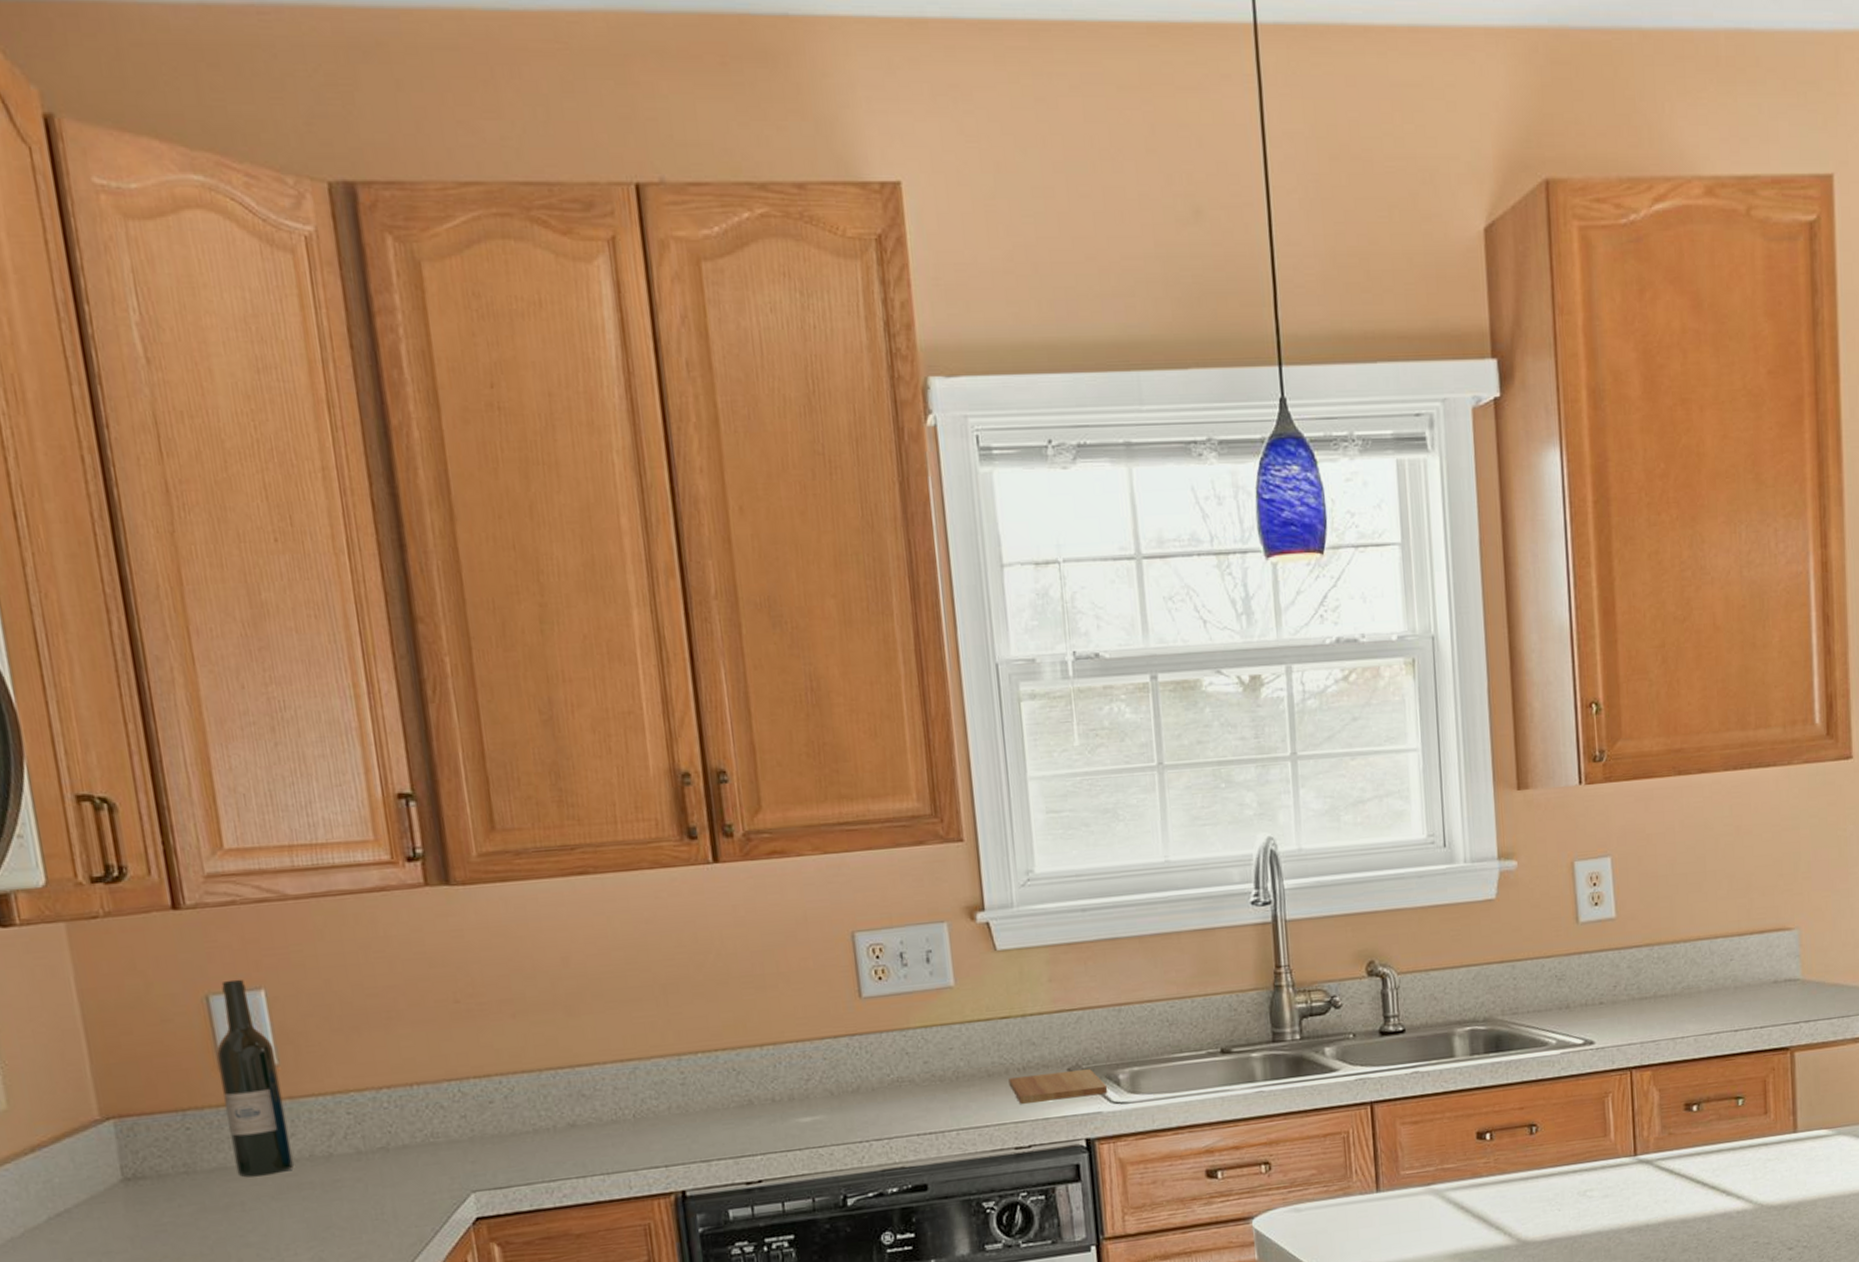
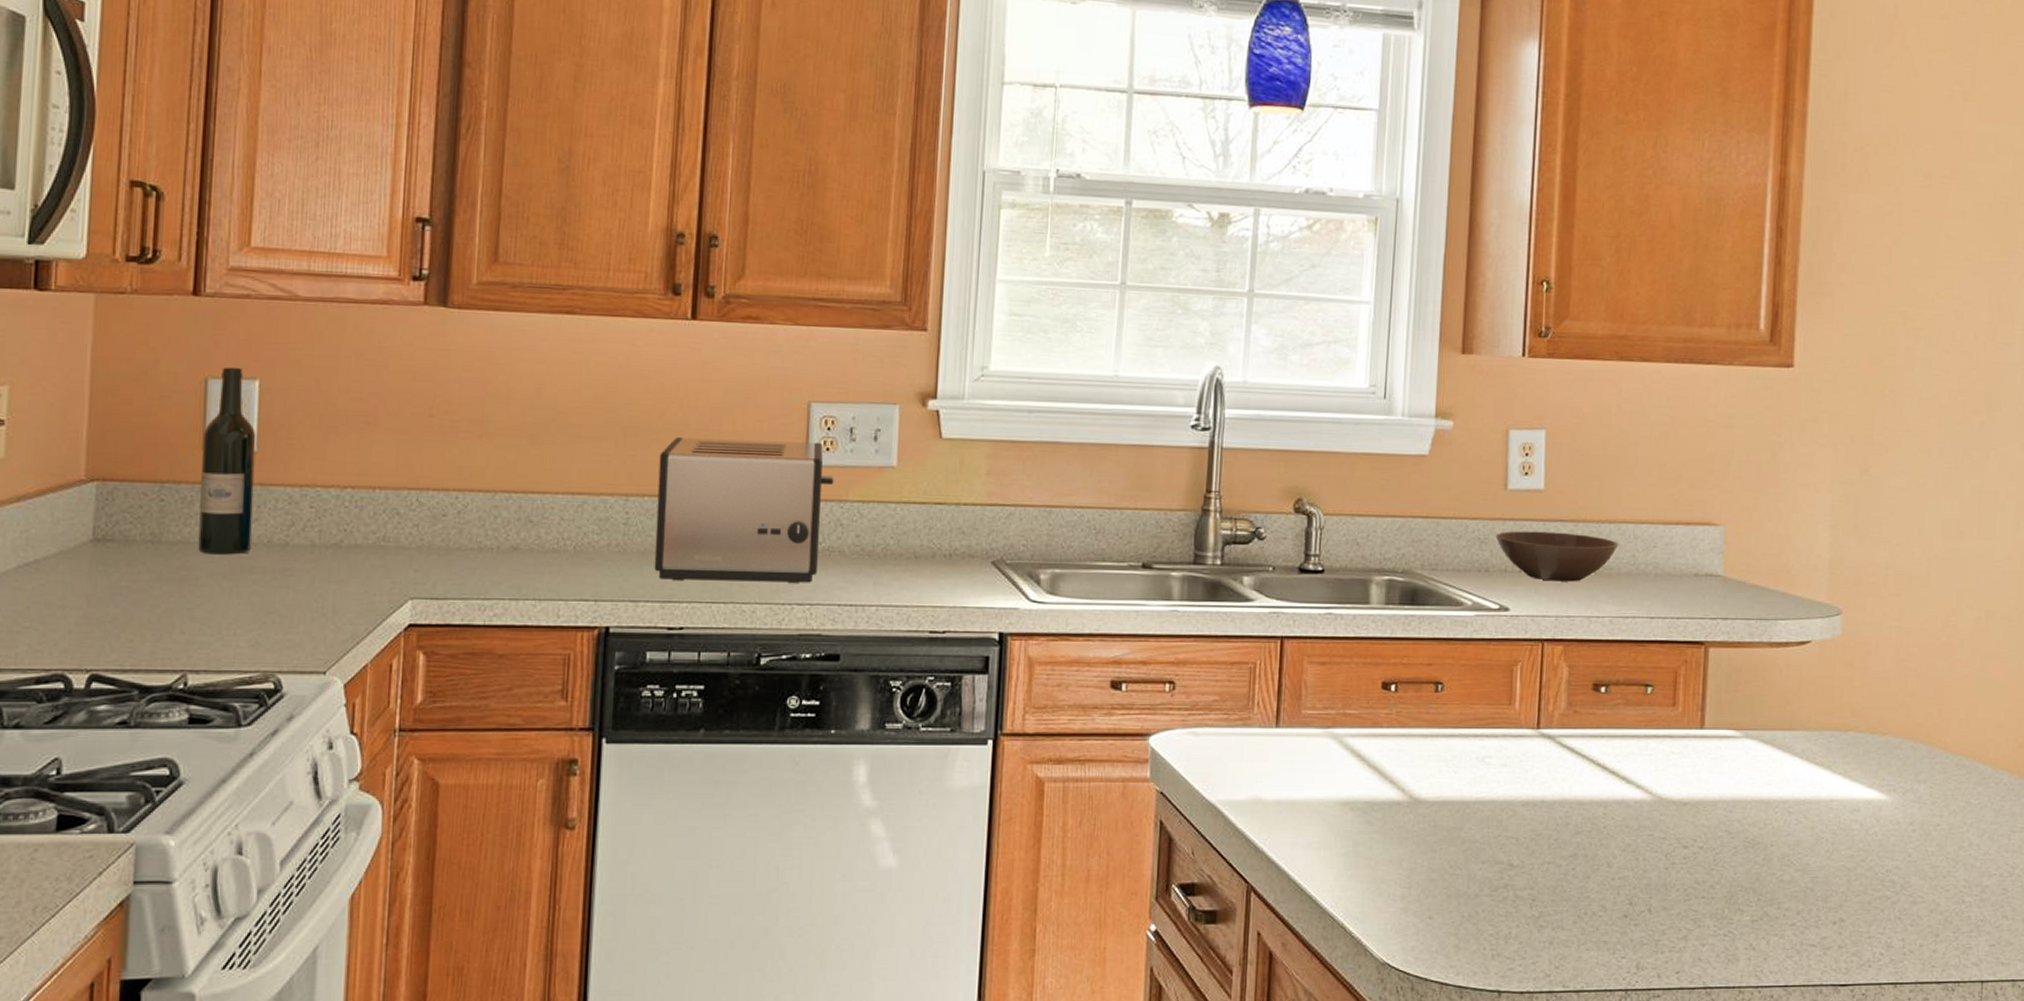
toaster: none [705,972,893,1135] -> present [654,436,834,584]
cutting board: present [1008,1069,1108,1104] -> none [933,563,1028,591]
bowl: none [1572,957,1696,1009] -> present [1495,531,1619,582]

